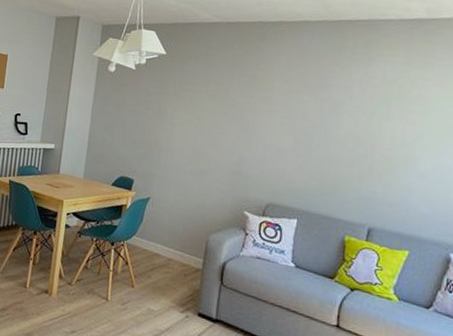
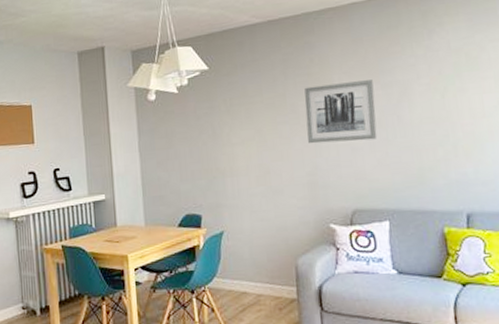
wall art: none [240,87,309,146] -> present [304,80,377,144]

